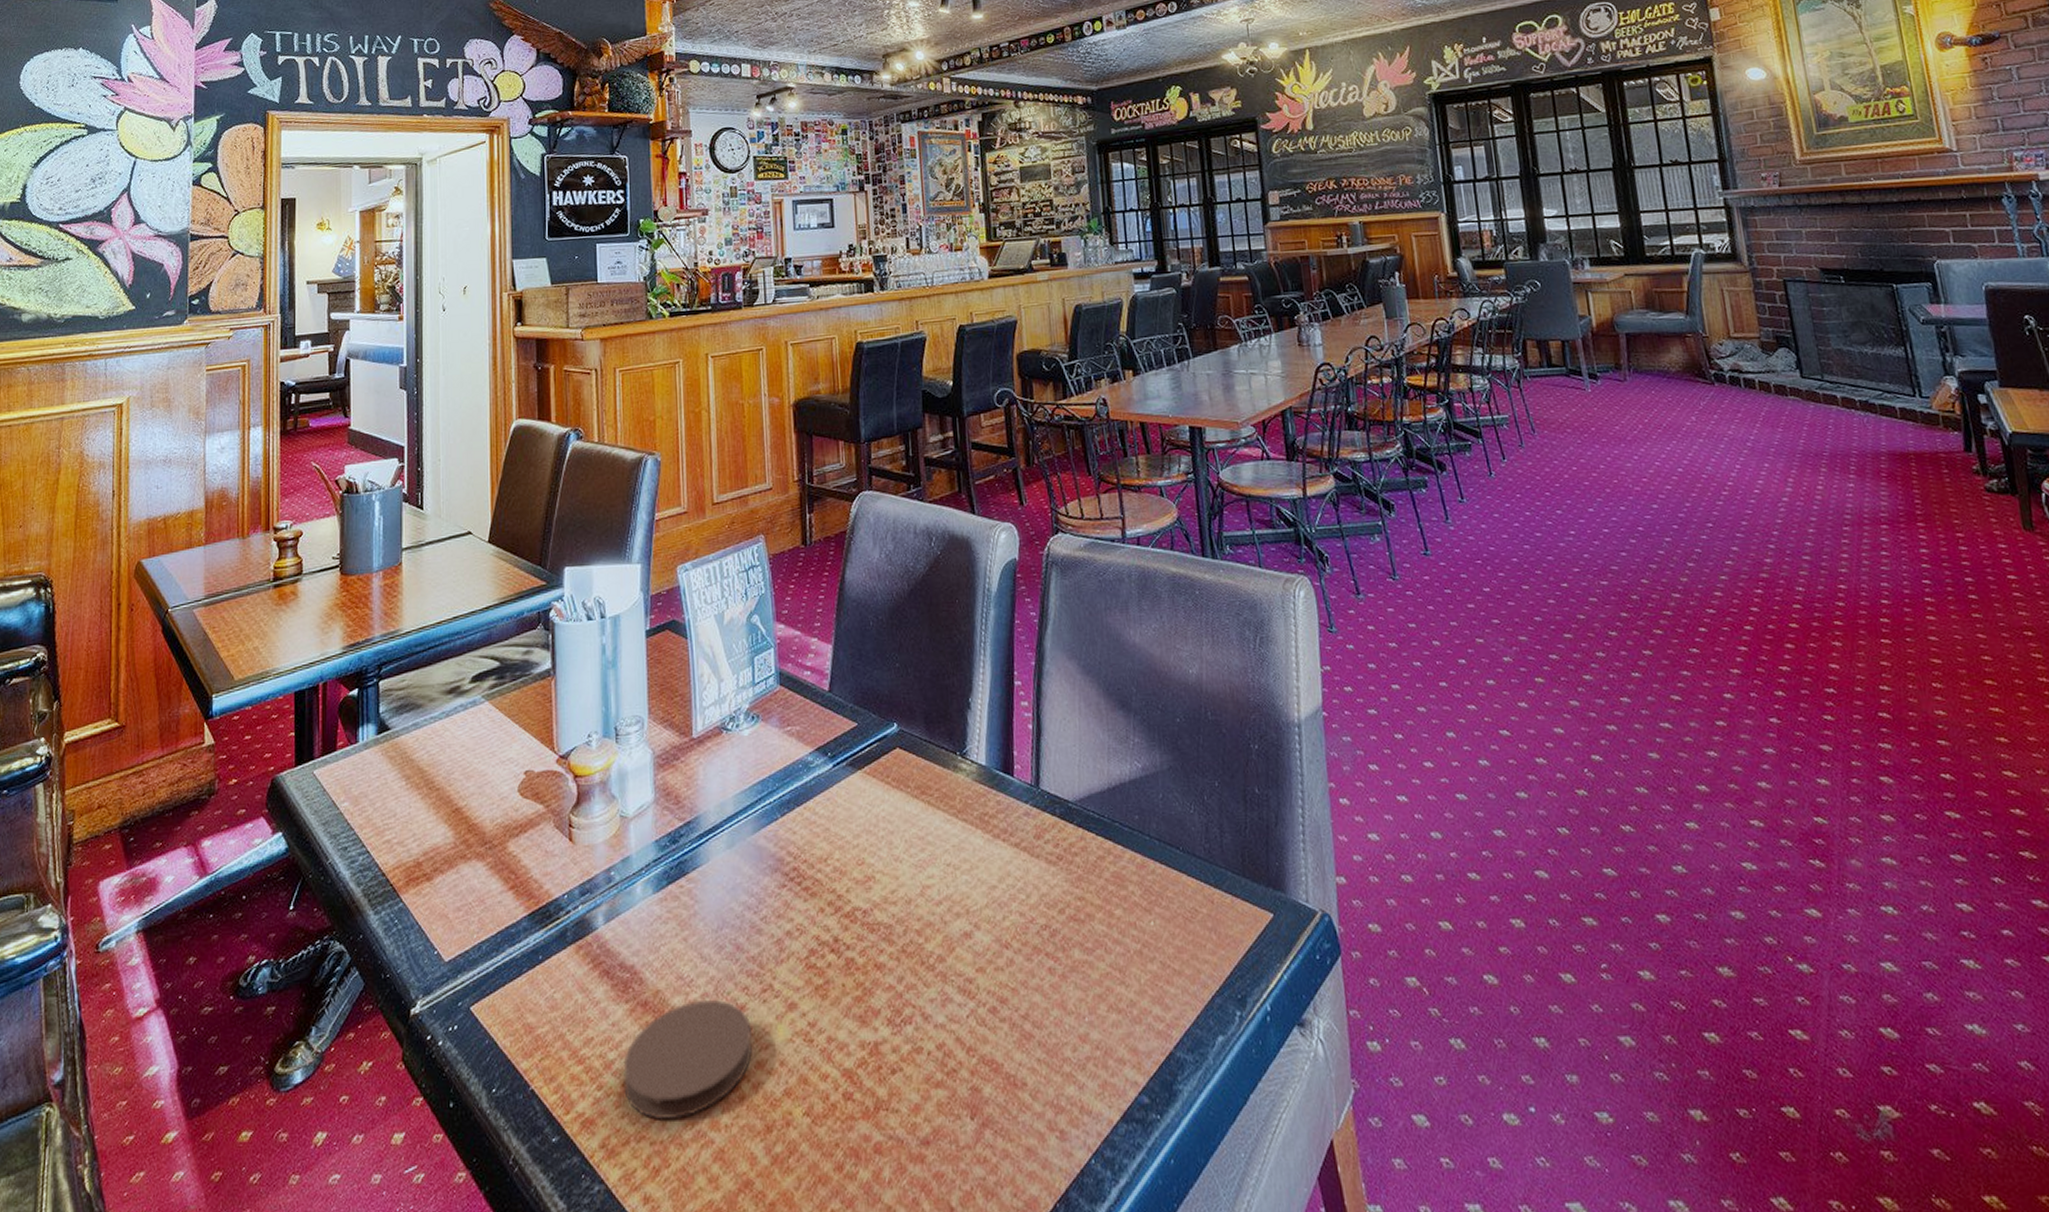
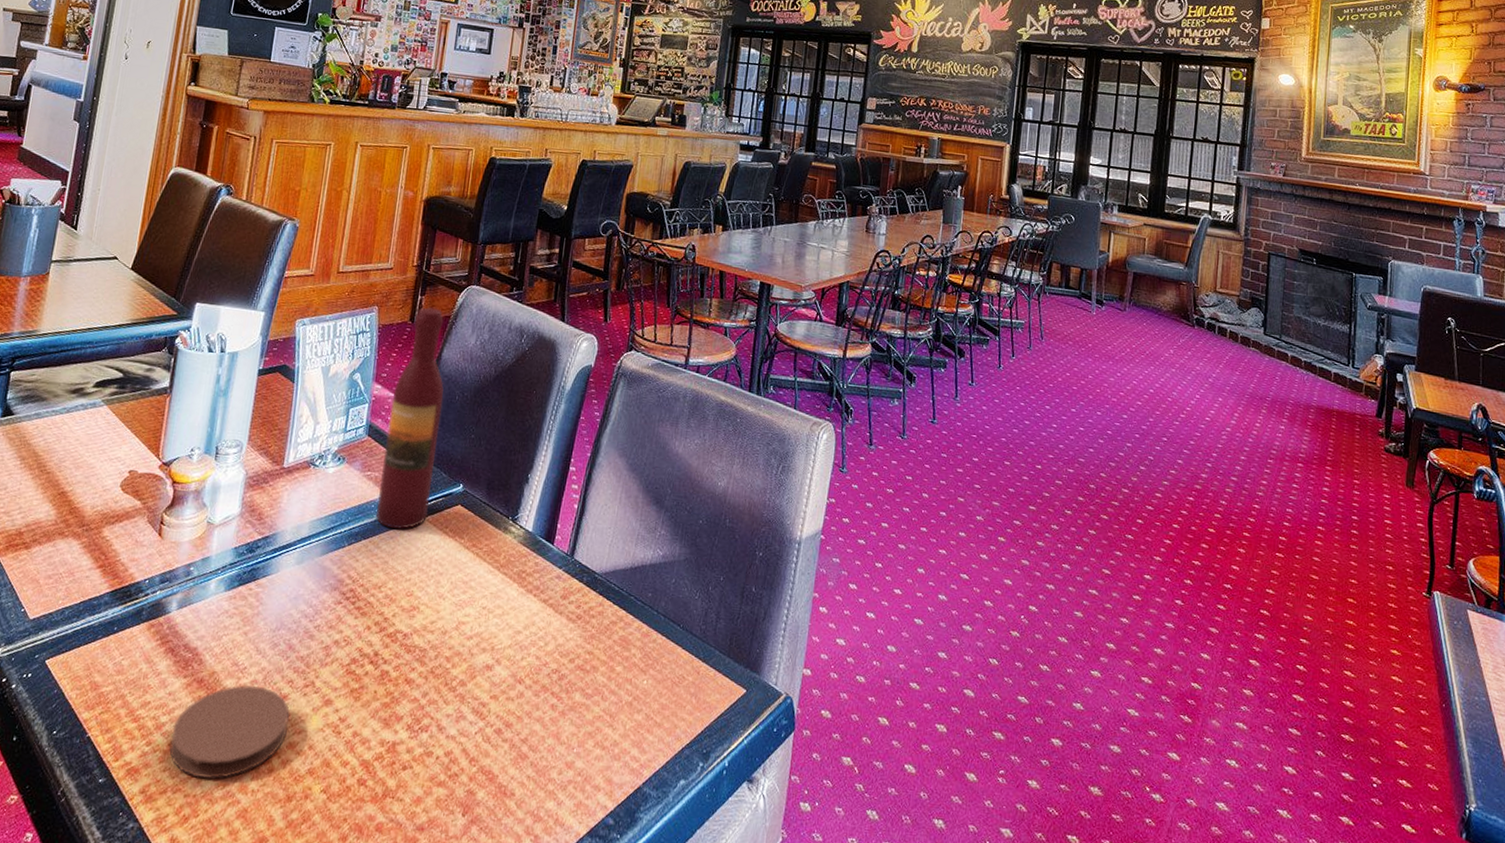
wine bottle: none [798,525,865,789] -> present [376,307,444,530]

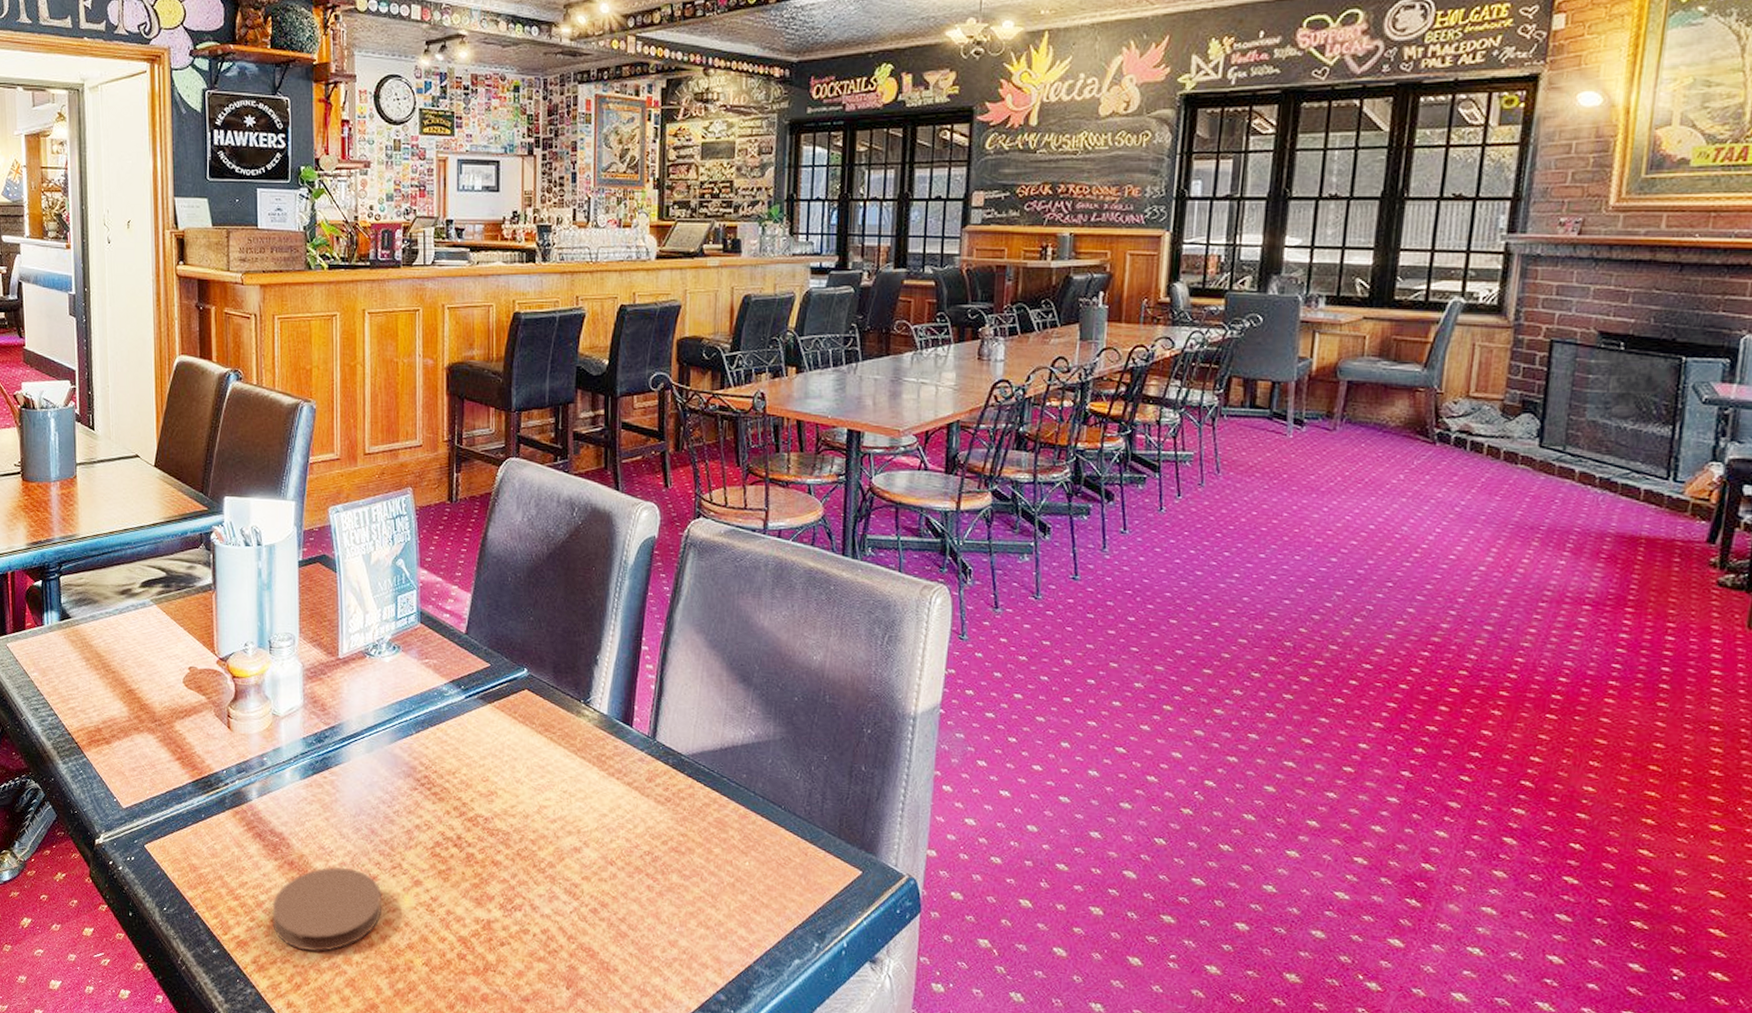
wine bottle: present [376,307,444,530] -> none [439,485,495,717]

